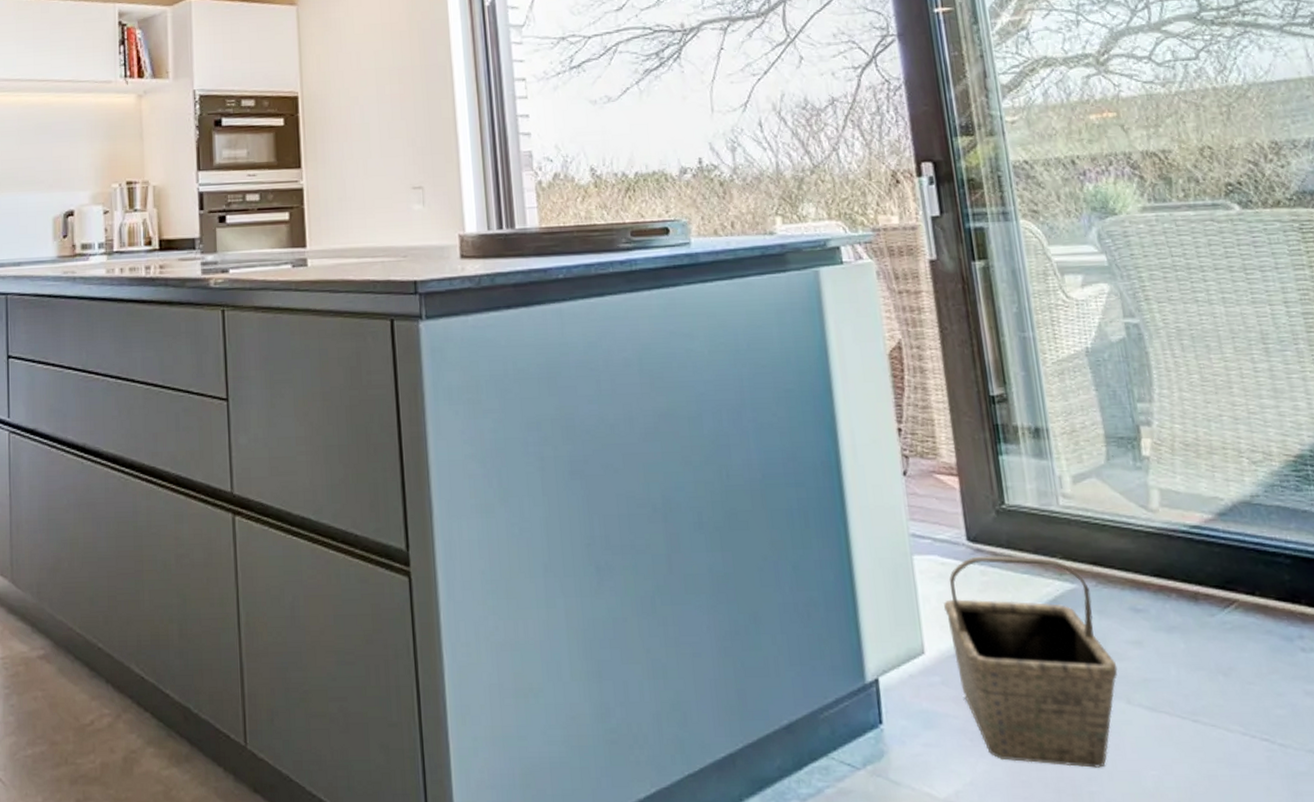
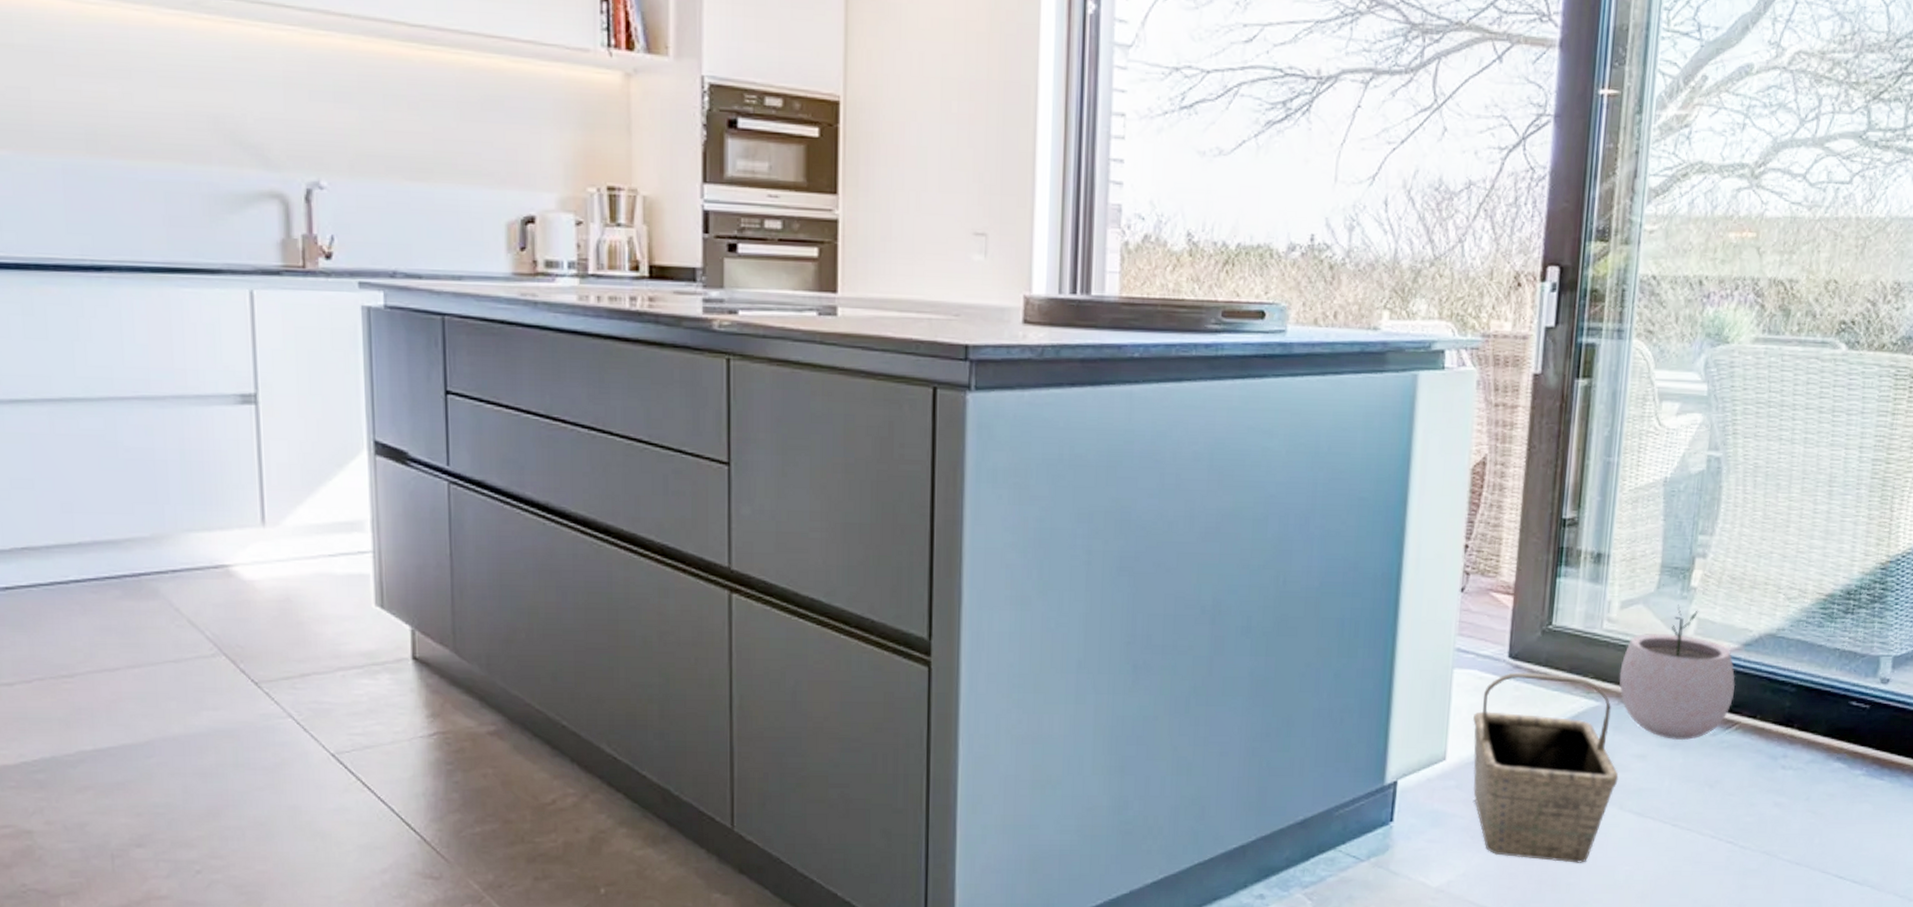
plant pot: none [1088,476,1223,624] -> present [1619,604,1736,741]

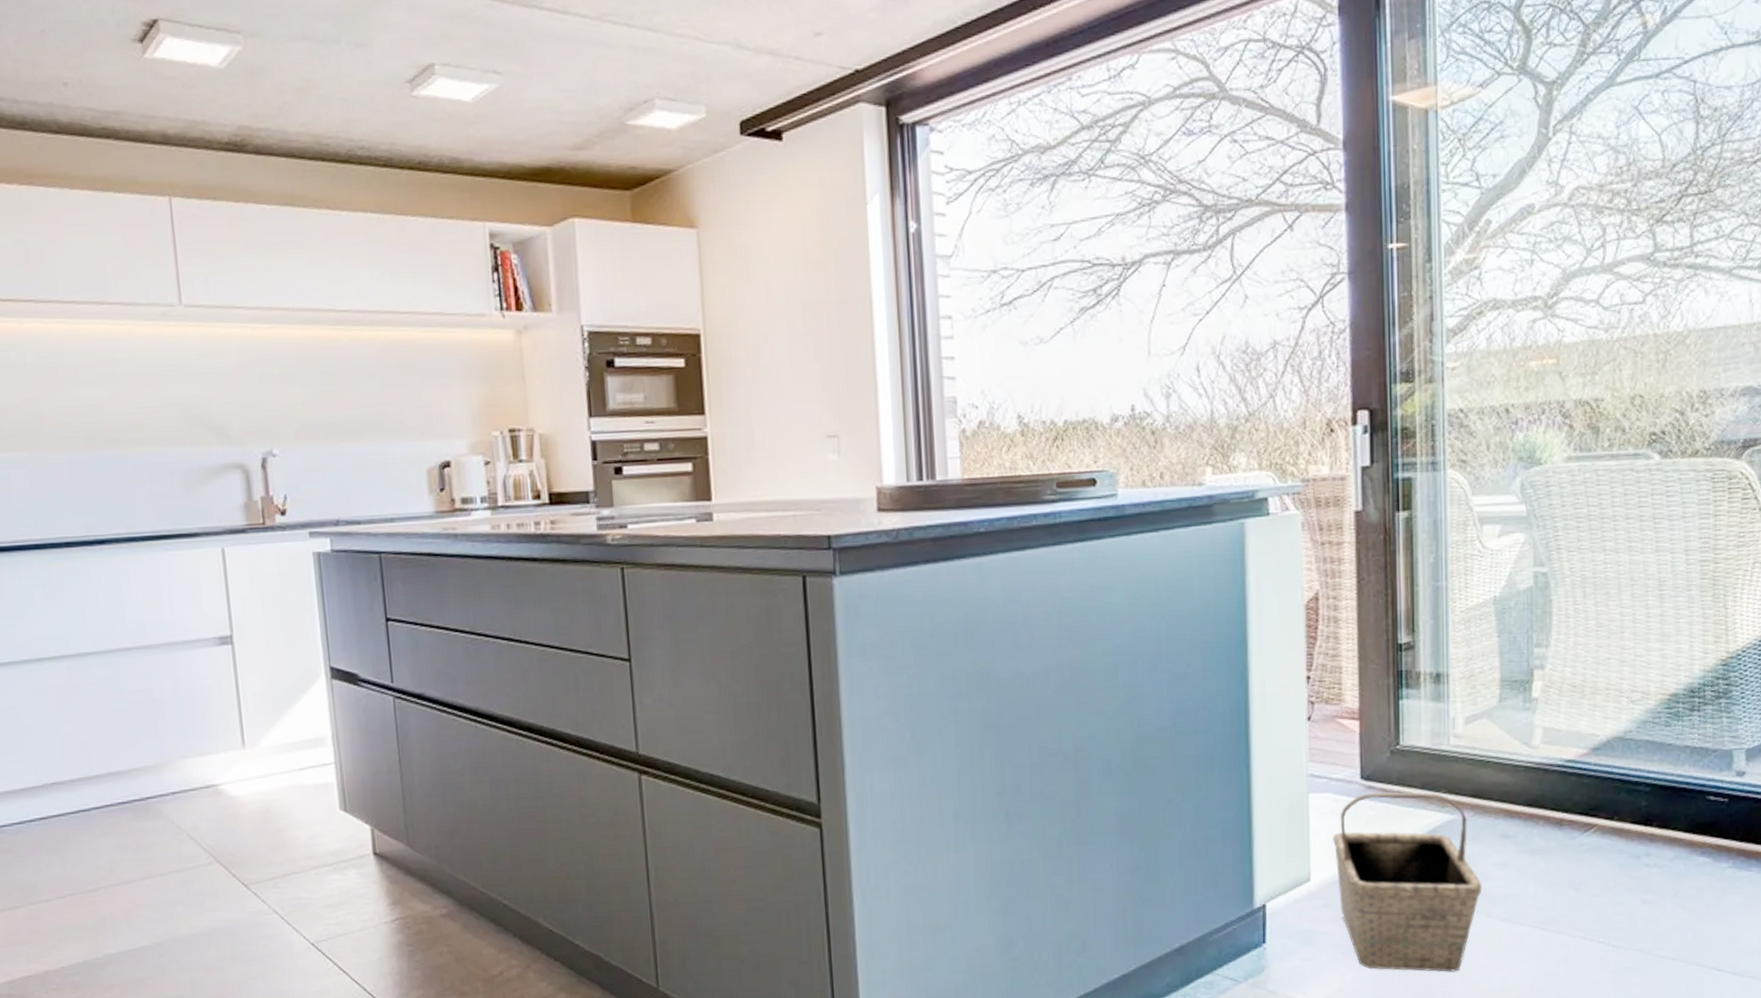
plant pot: present [1619,604,1736,741] -> none [1471,716,1589,847]

